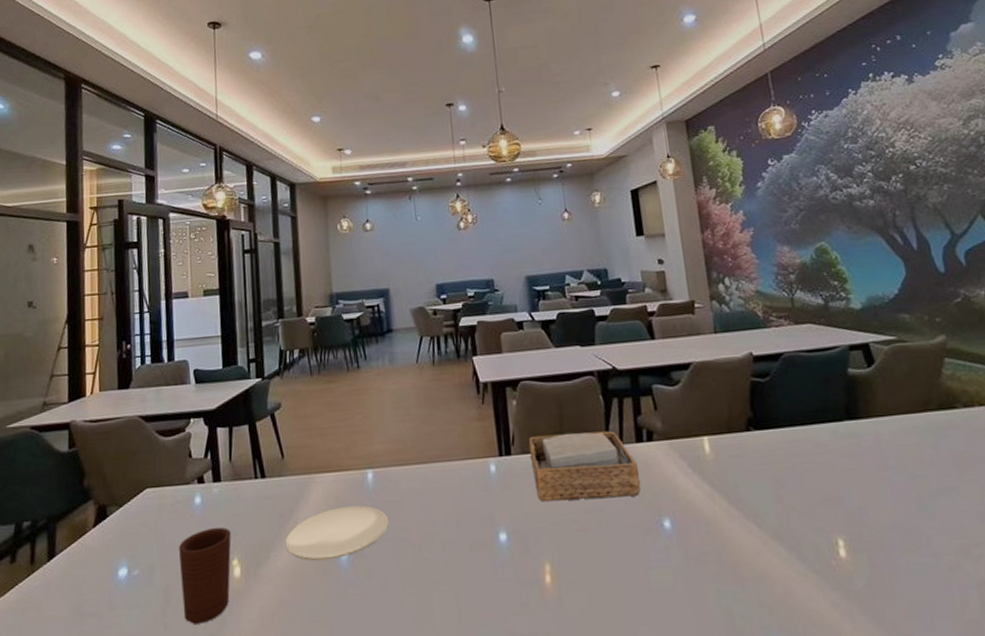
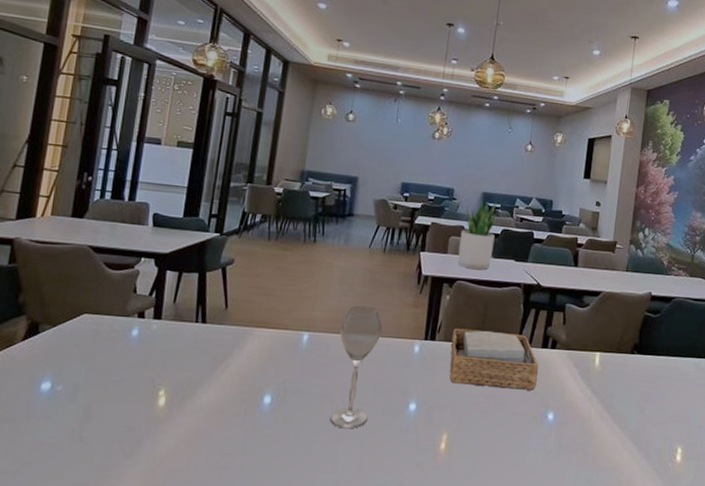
cup: present [179,527,232,624] -> none [101,359,163,442]
plate: present [285,505,389,561] -> none [213,360,315,404]
wineglass: none [405,428,457,575] -> present [330,305,382,429]
planter: none [511,283,553,366] -> present [457,200,498,270]

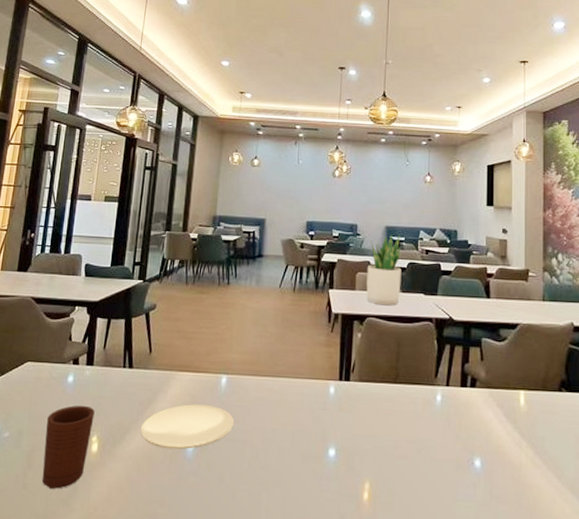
cup: none [101,359,163,442] -> present [42,405,95,489]
plate: none [213,360,315,404] -> present [140,404,234,450]
wineglass: present [330,305,382,429] -> none [251,346,296,477]
napkin holder: present [449,328,539,391] -> none [366,367,459,434]

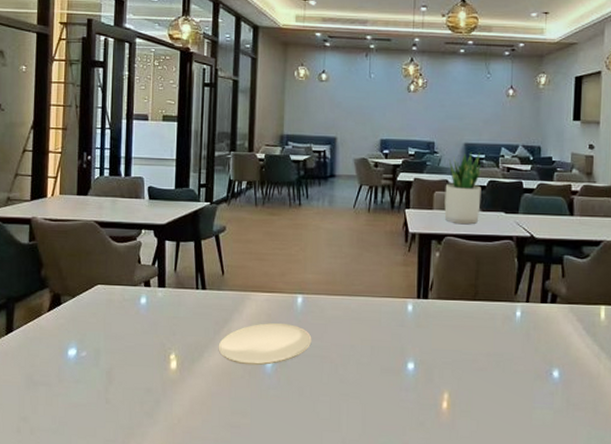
cup: present [42,405,95,489] -> none [124,325,171,403]

